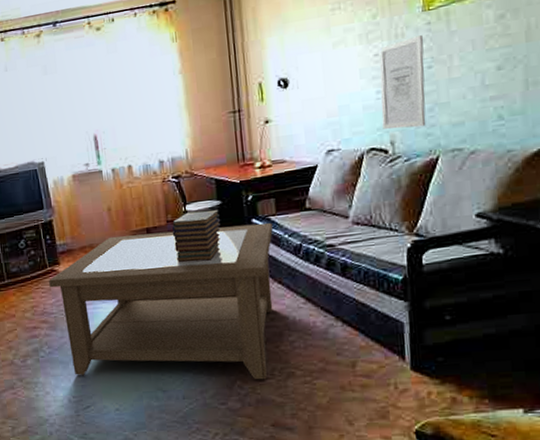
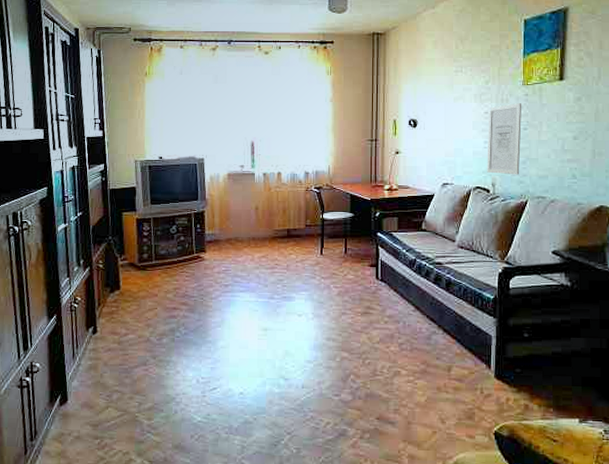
coffee table: present [49,222,273,380] -> none [194,233,394,376]
book stack: present [172,210,221,263] -> none [309,220,351,264]

